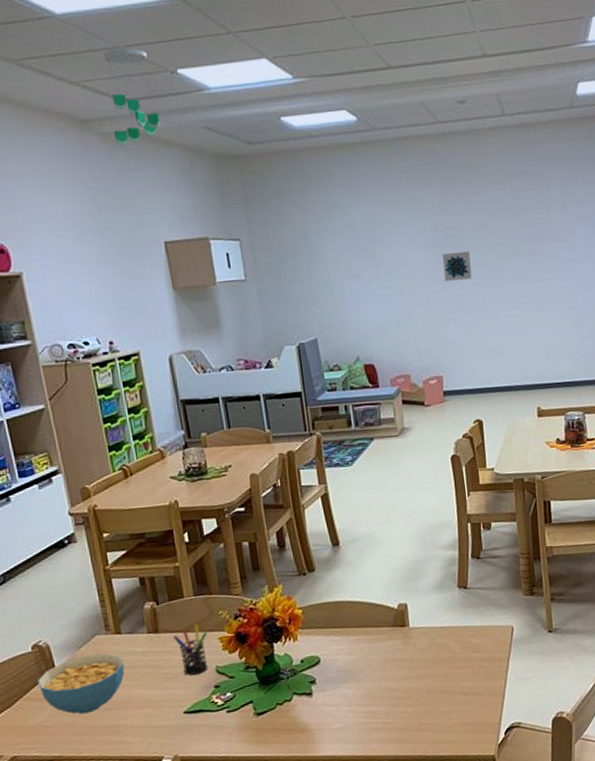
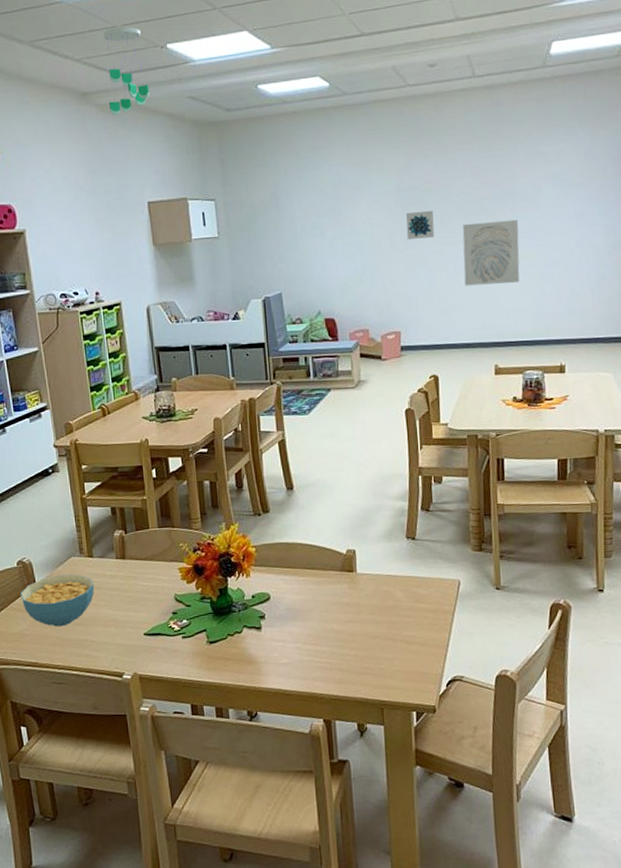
pen holder: present [172,624,208,676] -> none [137,554,169,600]
wall art: none [499,260,557,328] -> present [462,219,520,286]

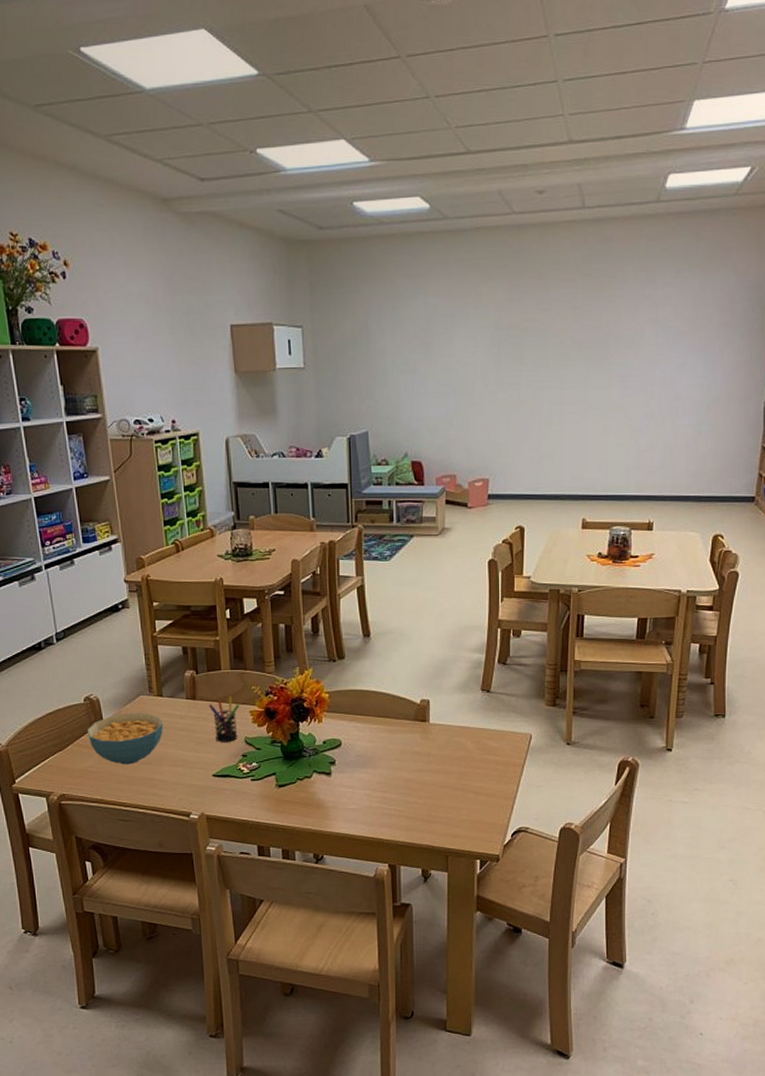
ceiling mobile: present [103,26,150,116] -> none [187,125,236,226]
pen holder: none [137,554,169,600] -> present [208,696,240,742]
wall art: present [405,210,435,240] -> none [501,351,530,382]
wall art: present [462,219,520,286] -> none [558,366,618,435]

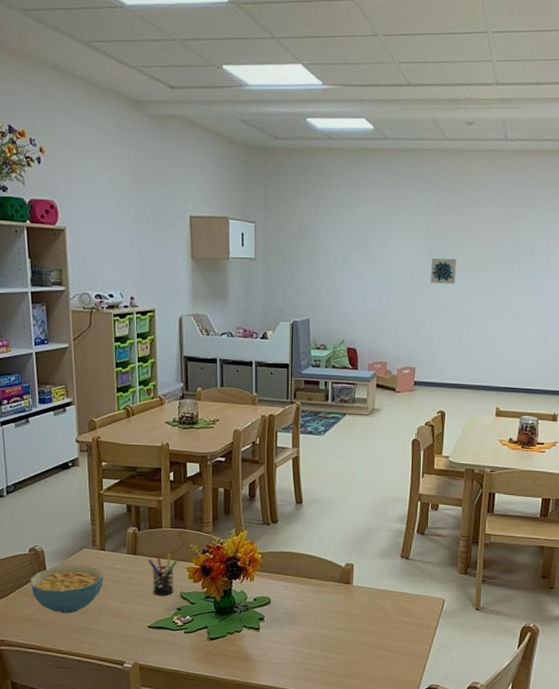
wall art: none [501,351,530,382] -> present [430,258,456,284]

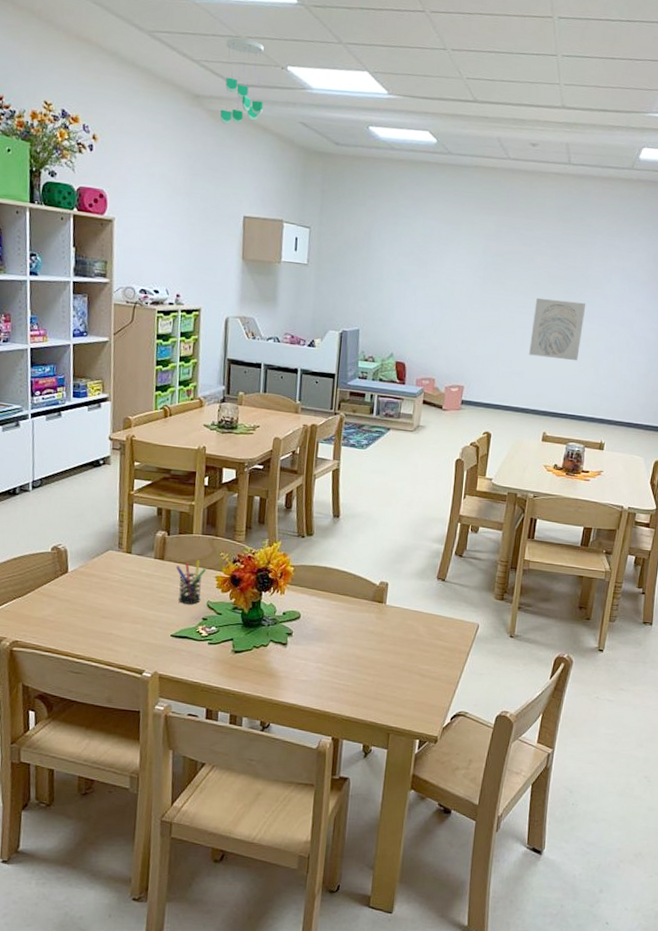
cereal bowl: present [30,565,103,614] -> none [50,566,128,617]
ceiling mobile: none [161,41,202,128] -> present [220,37,264,125]
wall art: present [430,258,456,284] -> none [484,276,512,305]
wall art: none [478,275,532,335] -> present [529,297,586,361]

